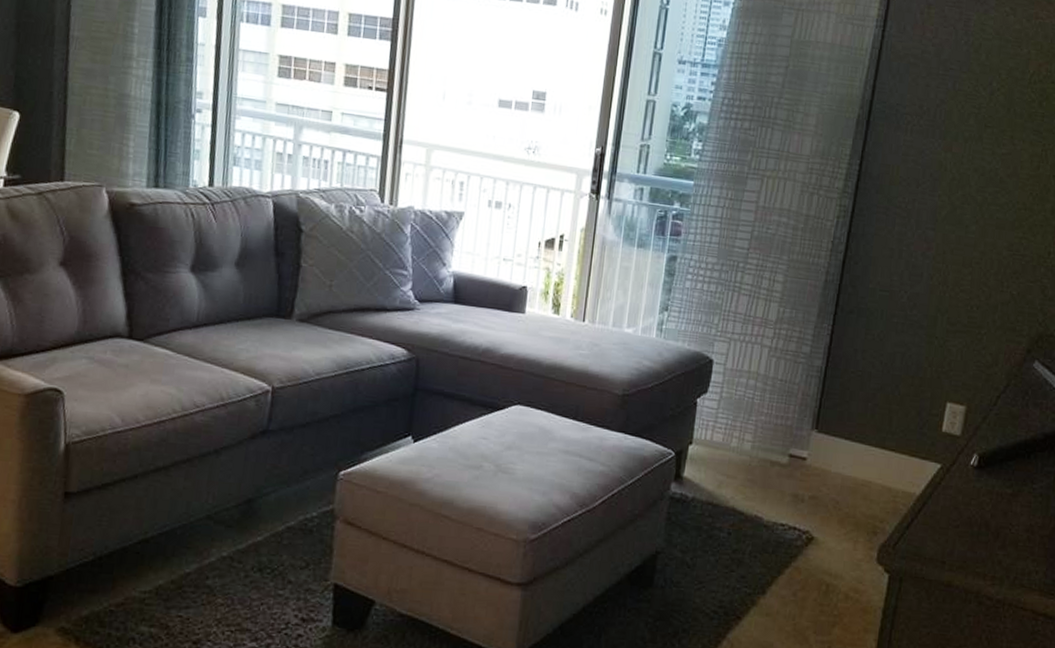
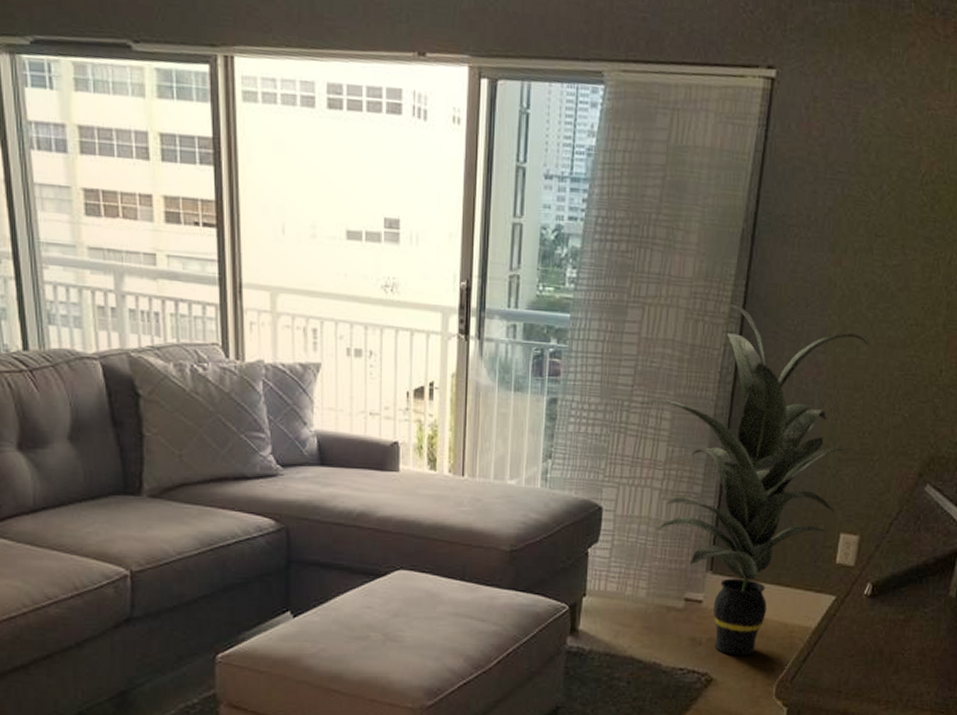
indoor plant: none [754,181,978,517] -> present [640,304,869,656]

